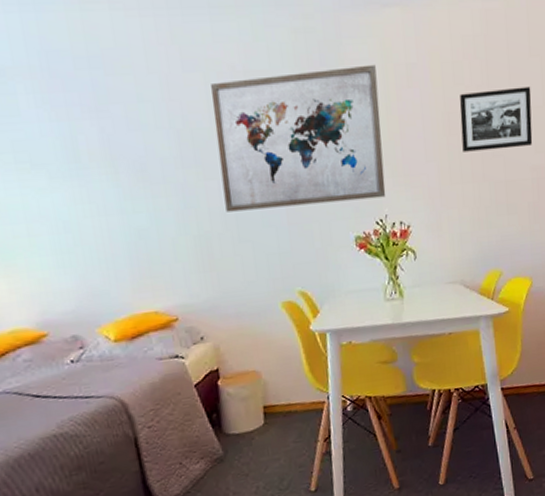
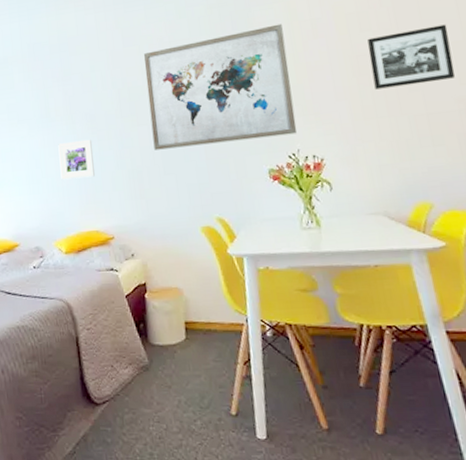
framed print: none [95,195,150,249] -> present [58,139,95,180]

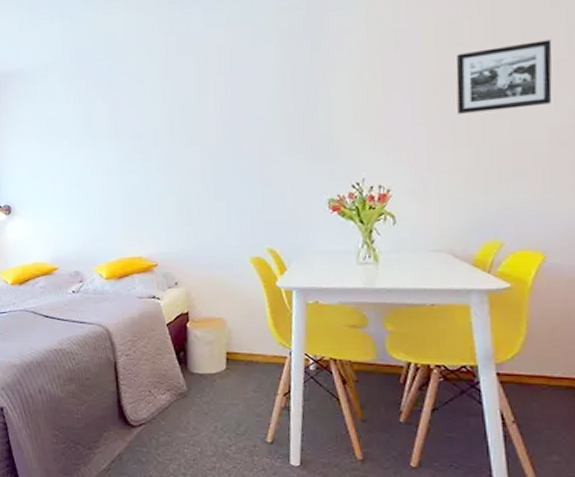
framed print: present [58,139,95,180] -> none [101,159,140,203]
wall art: present [144,23,297,150] -> none [200,33,365,174]

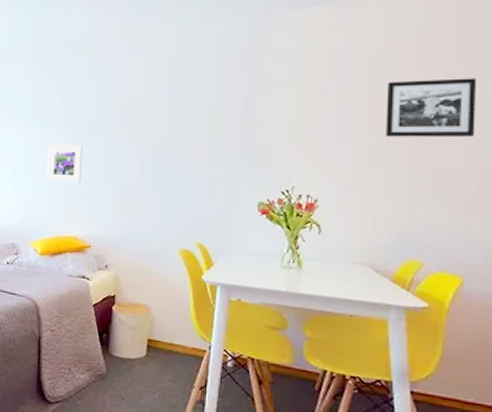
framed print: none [101,159,140,203] -> present [46,144,83,183]

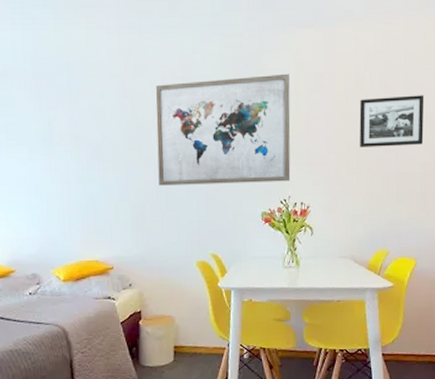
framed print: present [46,144,83,183] -> none [60,168,98,208]
wall art: none [145,53,299,171] -> present [156,73,291,186]

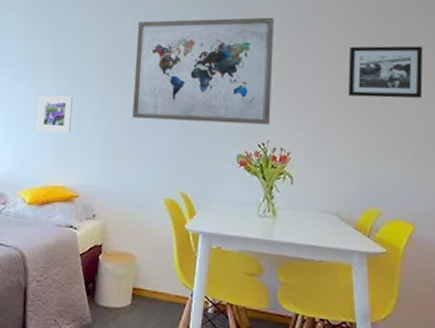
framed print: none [60,168,98,208] -> present [36,95,74,134]

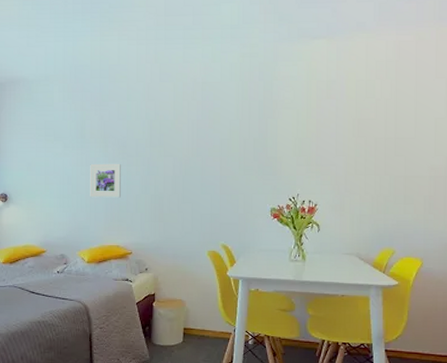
wall art: present [132,17,274,125] -> none [176,80,302,181]
picture frame: present [348,46,423,98] -> none [368,102,435,151]

